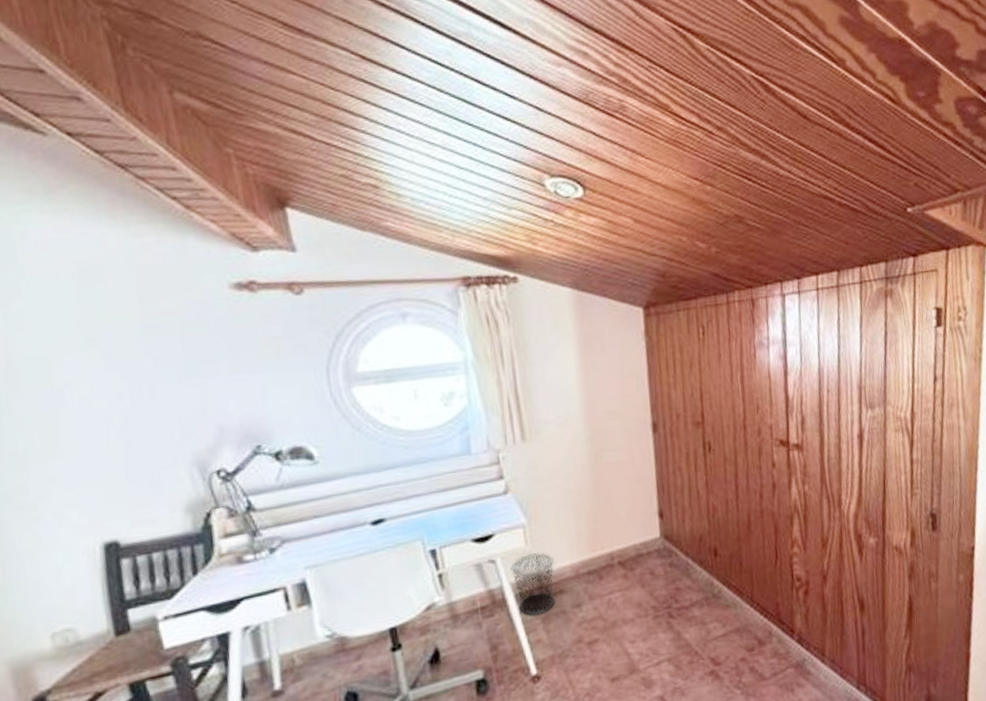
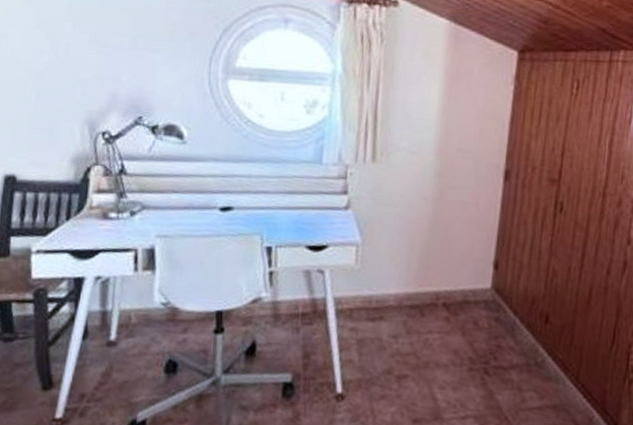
waste bin: present [511,552,556,617] -> none [337,272,380,336]

